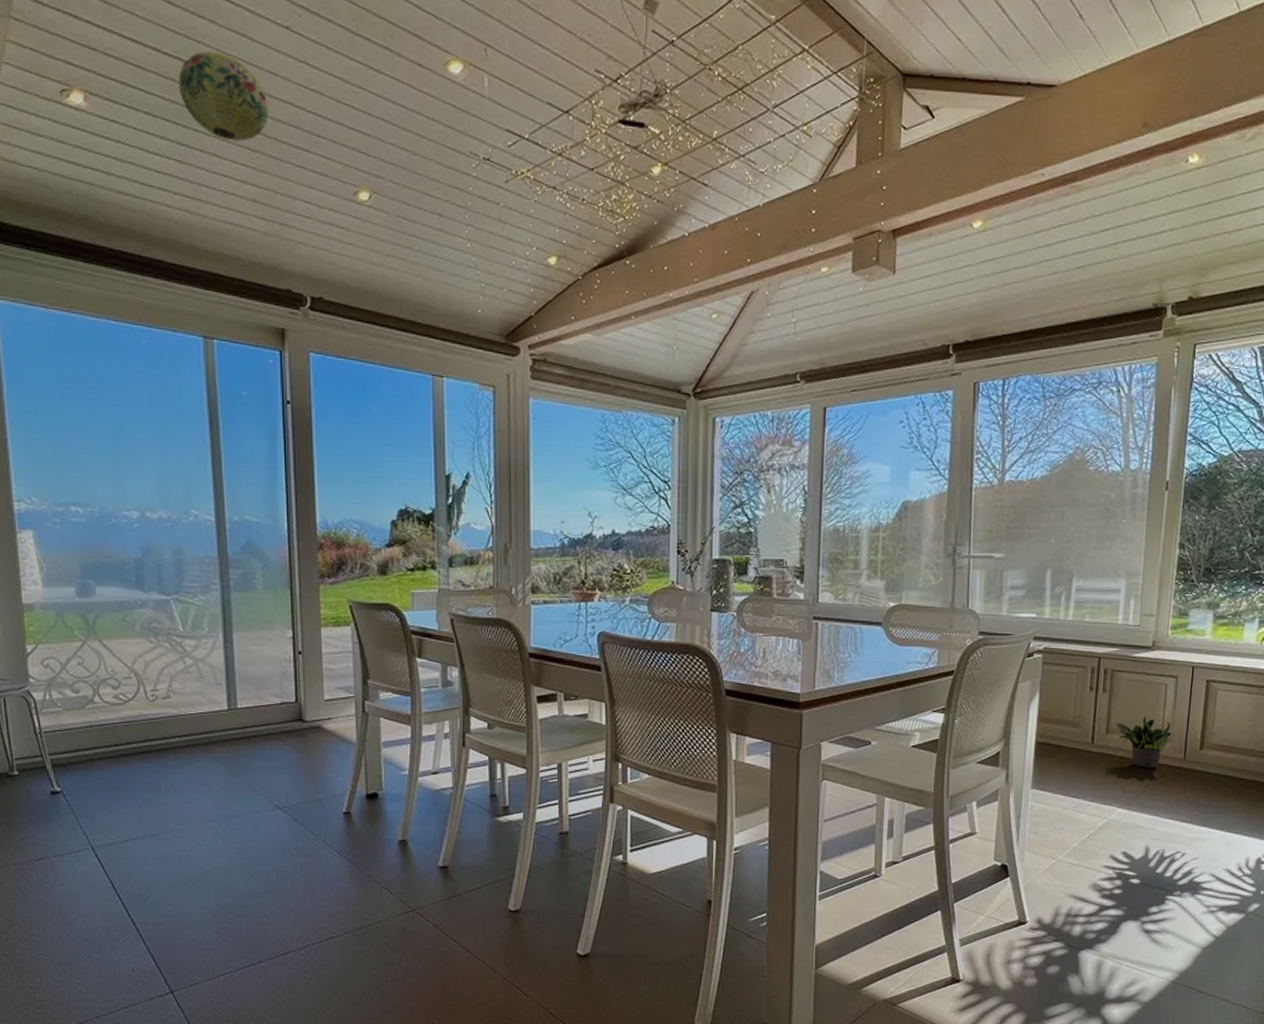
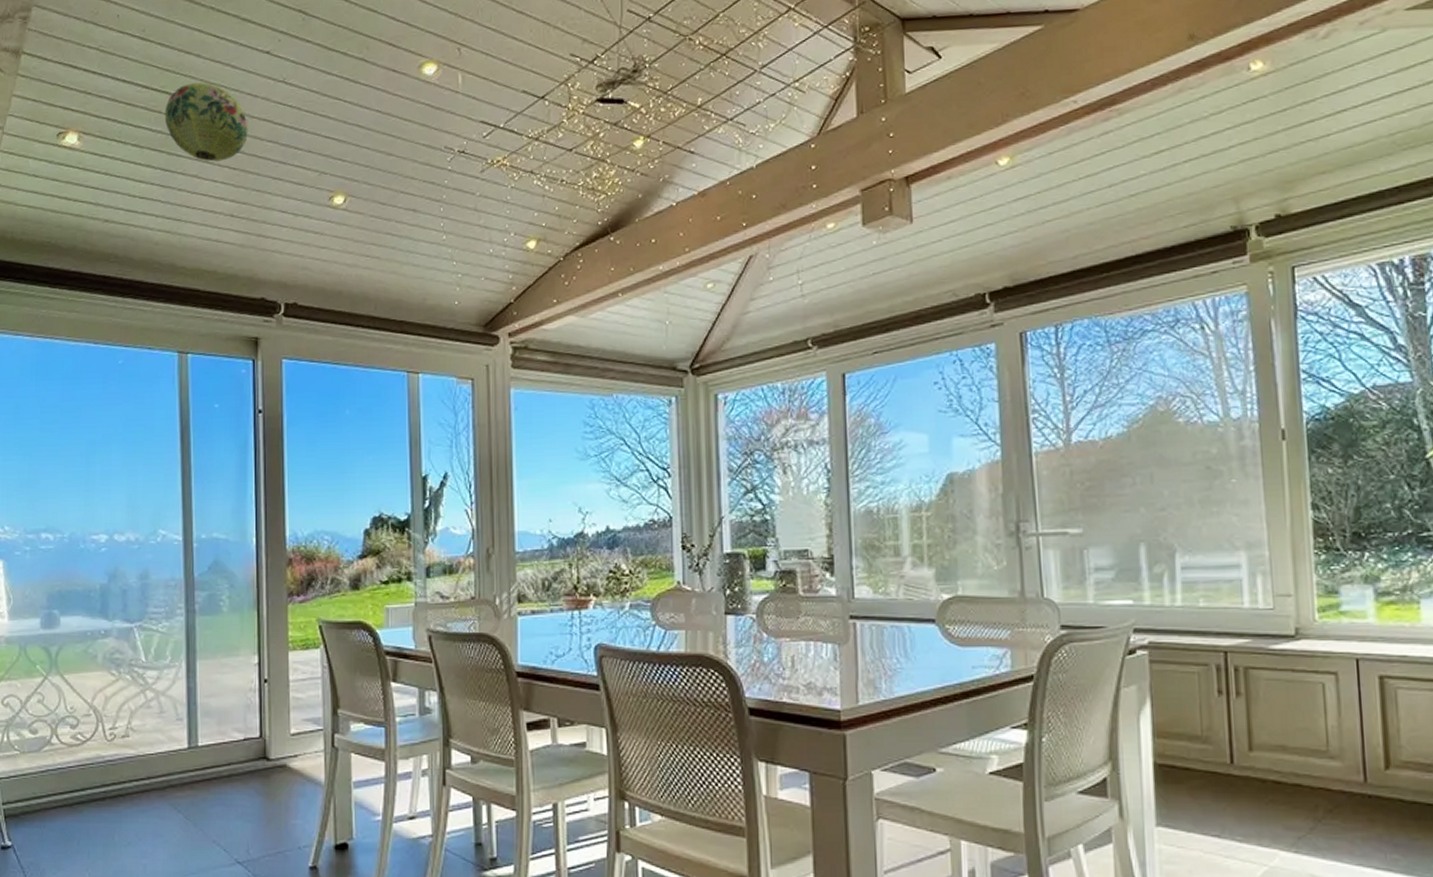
potted plant: present [1115,716,1172,768] -> none [1259,725,1341,796]

